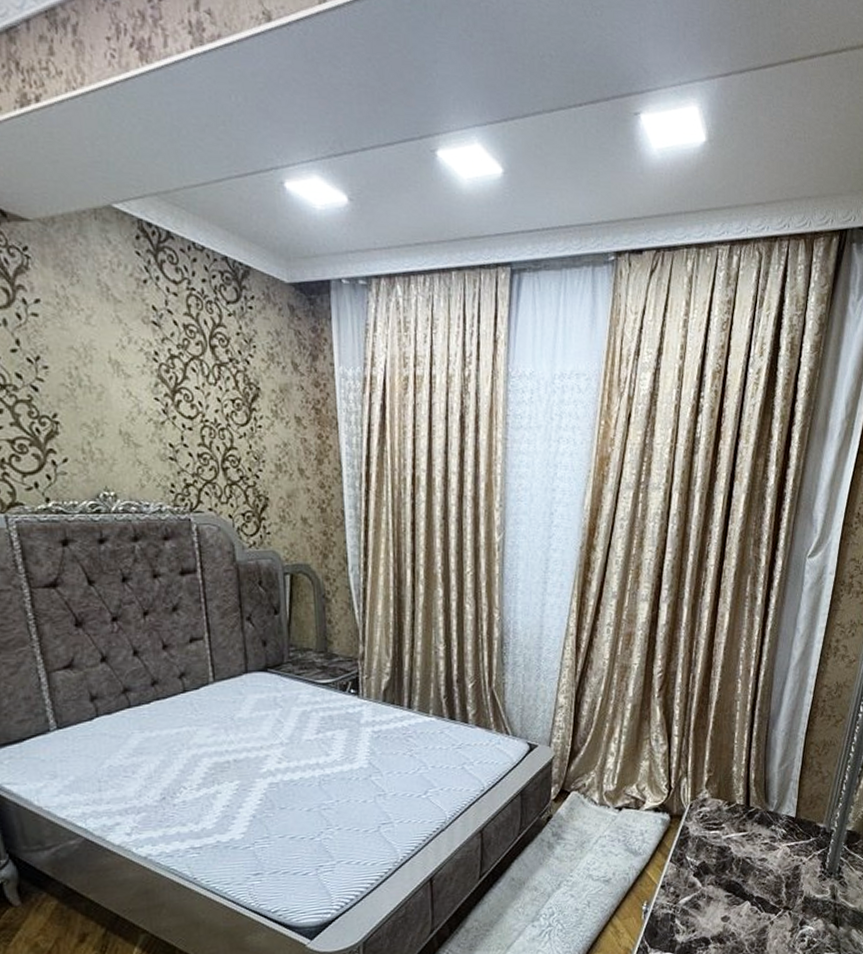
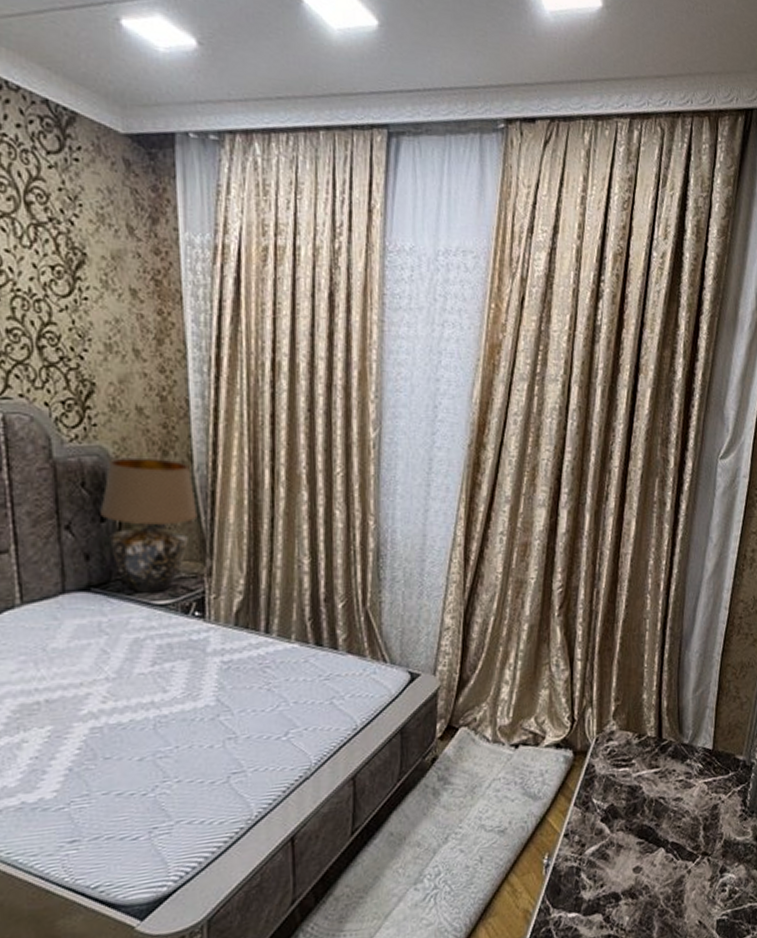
table lamp: none [274,560,352,675] -> present [100,457,198,594]

